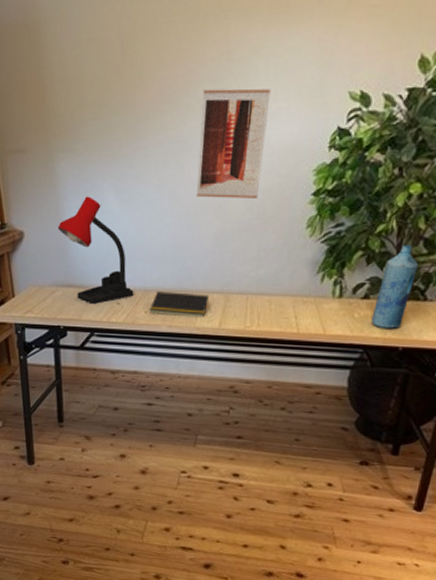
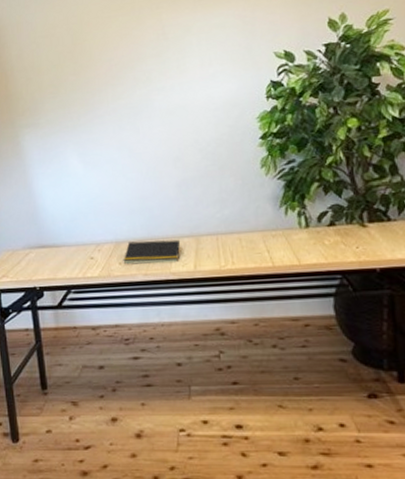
desk lamp: present [58,196,134,305] -> none [27,162,106,263]
wall art: present [196,88,271,198] -> none [146,57,211,152]
bottle: present [371,244,419,329] -> none [341,171,375,252]

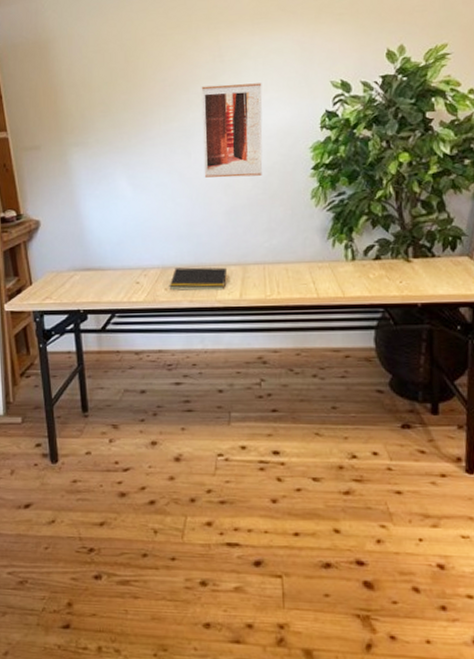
wall art: none [146,57,211,152] -> present [201,83,263,178]

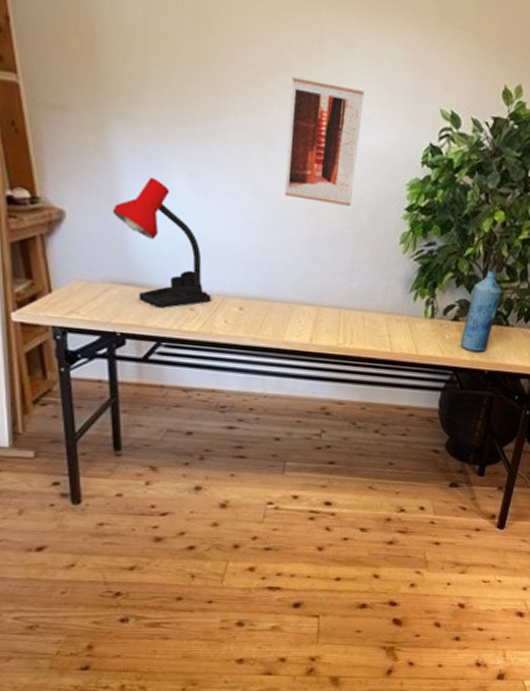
desk lamp: none [73,184,153,286] -> present [112,177,212,309]
notepad: present [169,267,228,291] -> none [229,298,300,332]
bottle: none [386,207,421,286] -> present [460,269,502,352]

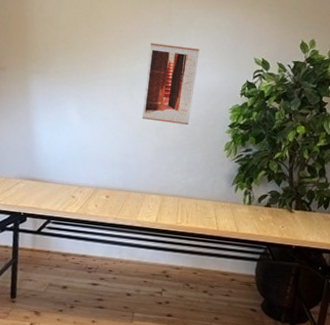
desk lamp: present [112,177,212,309] -> none [26,109,87,197]
bottle: present [460,269,502,352] -> none [272,168,305,231]

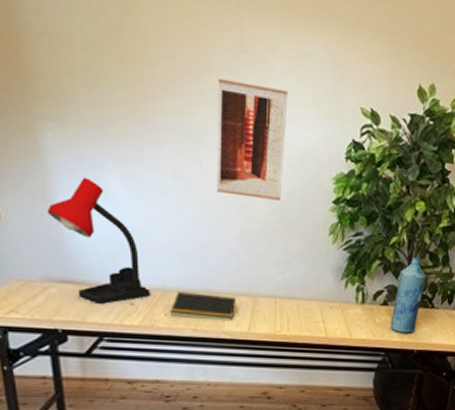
desk lamp: none [26,109,87,197] -> present [47,177,150,305]
notepad: none [99,189,149,214] -> present [169,292,237,322]
bottle: none [272,168,305,231] -> present [390,256,427,333]

